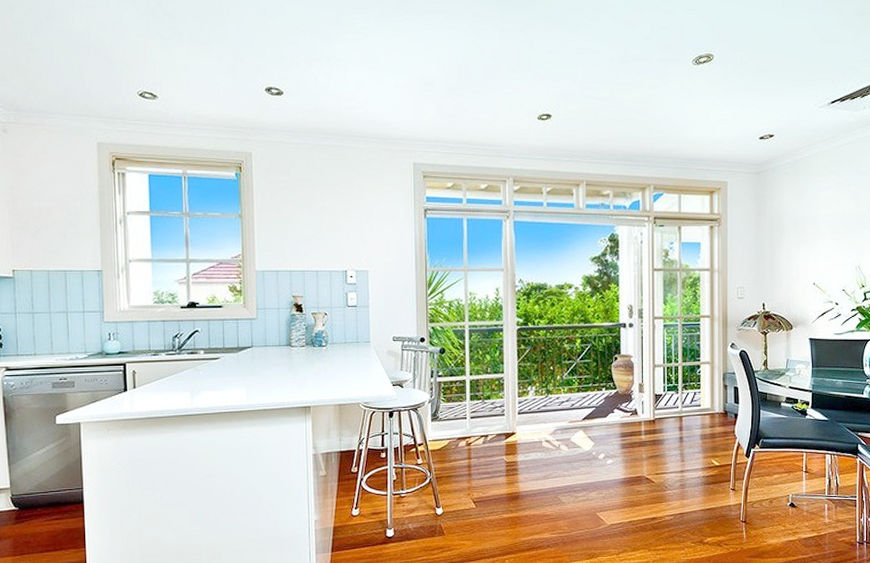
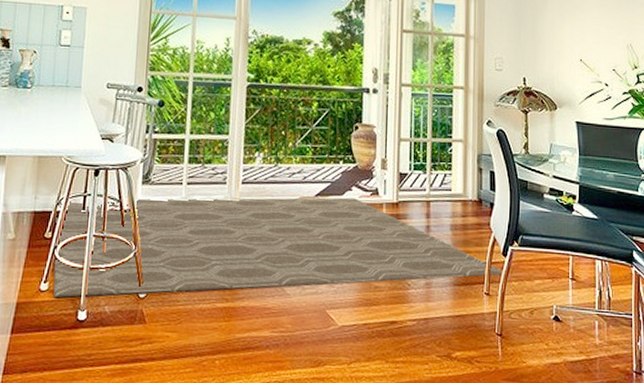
rug: none [358,419,747,520] -> present [53,197,503,298]

